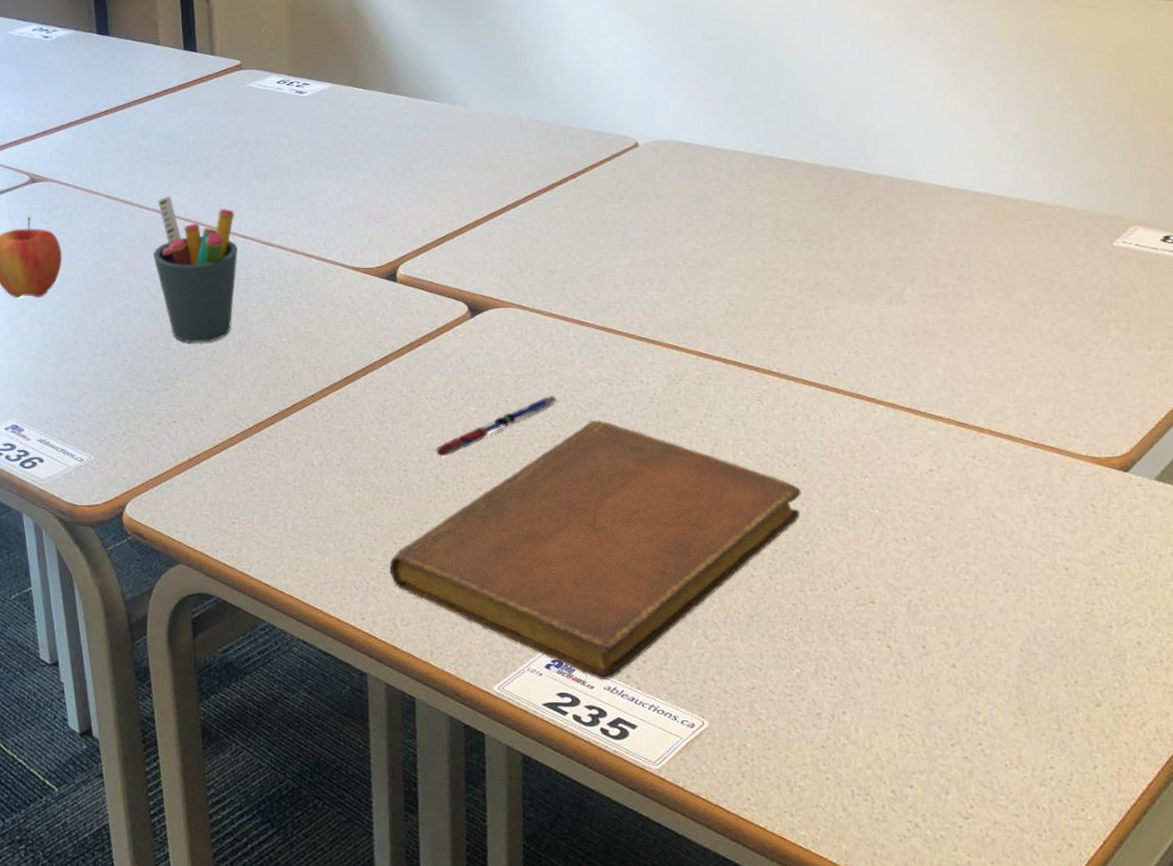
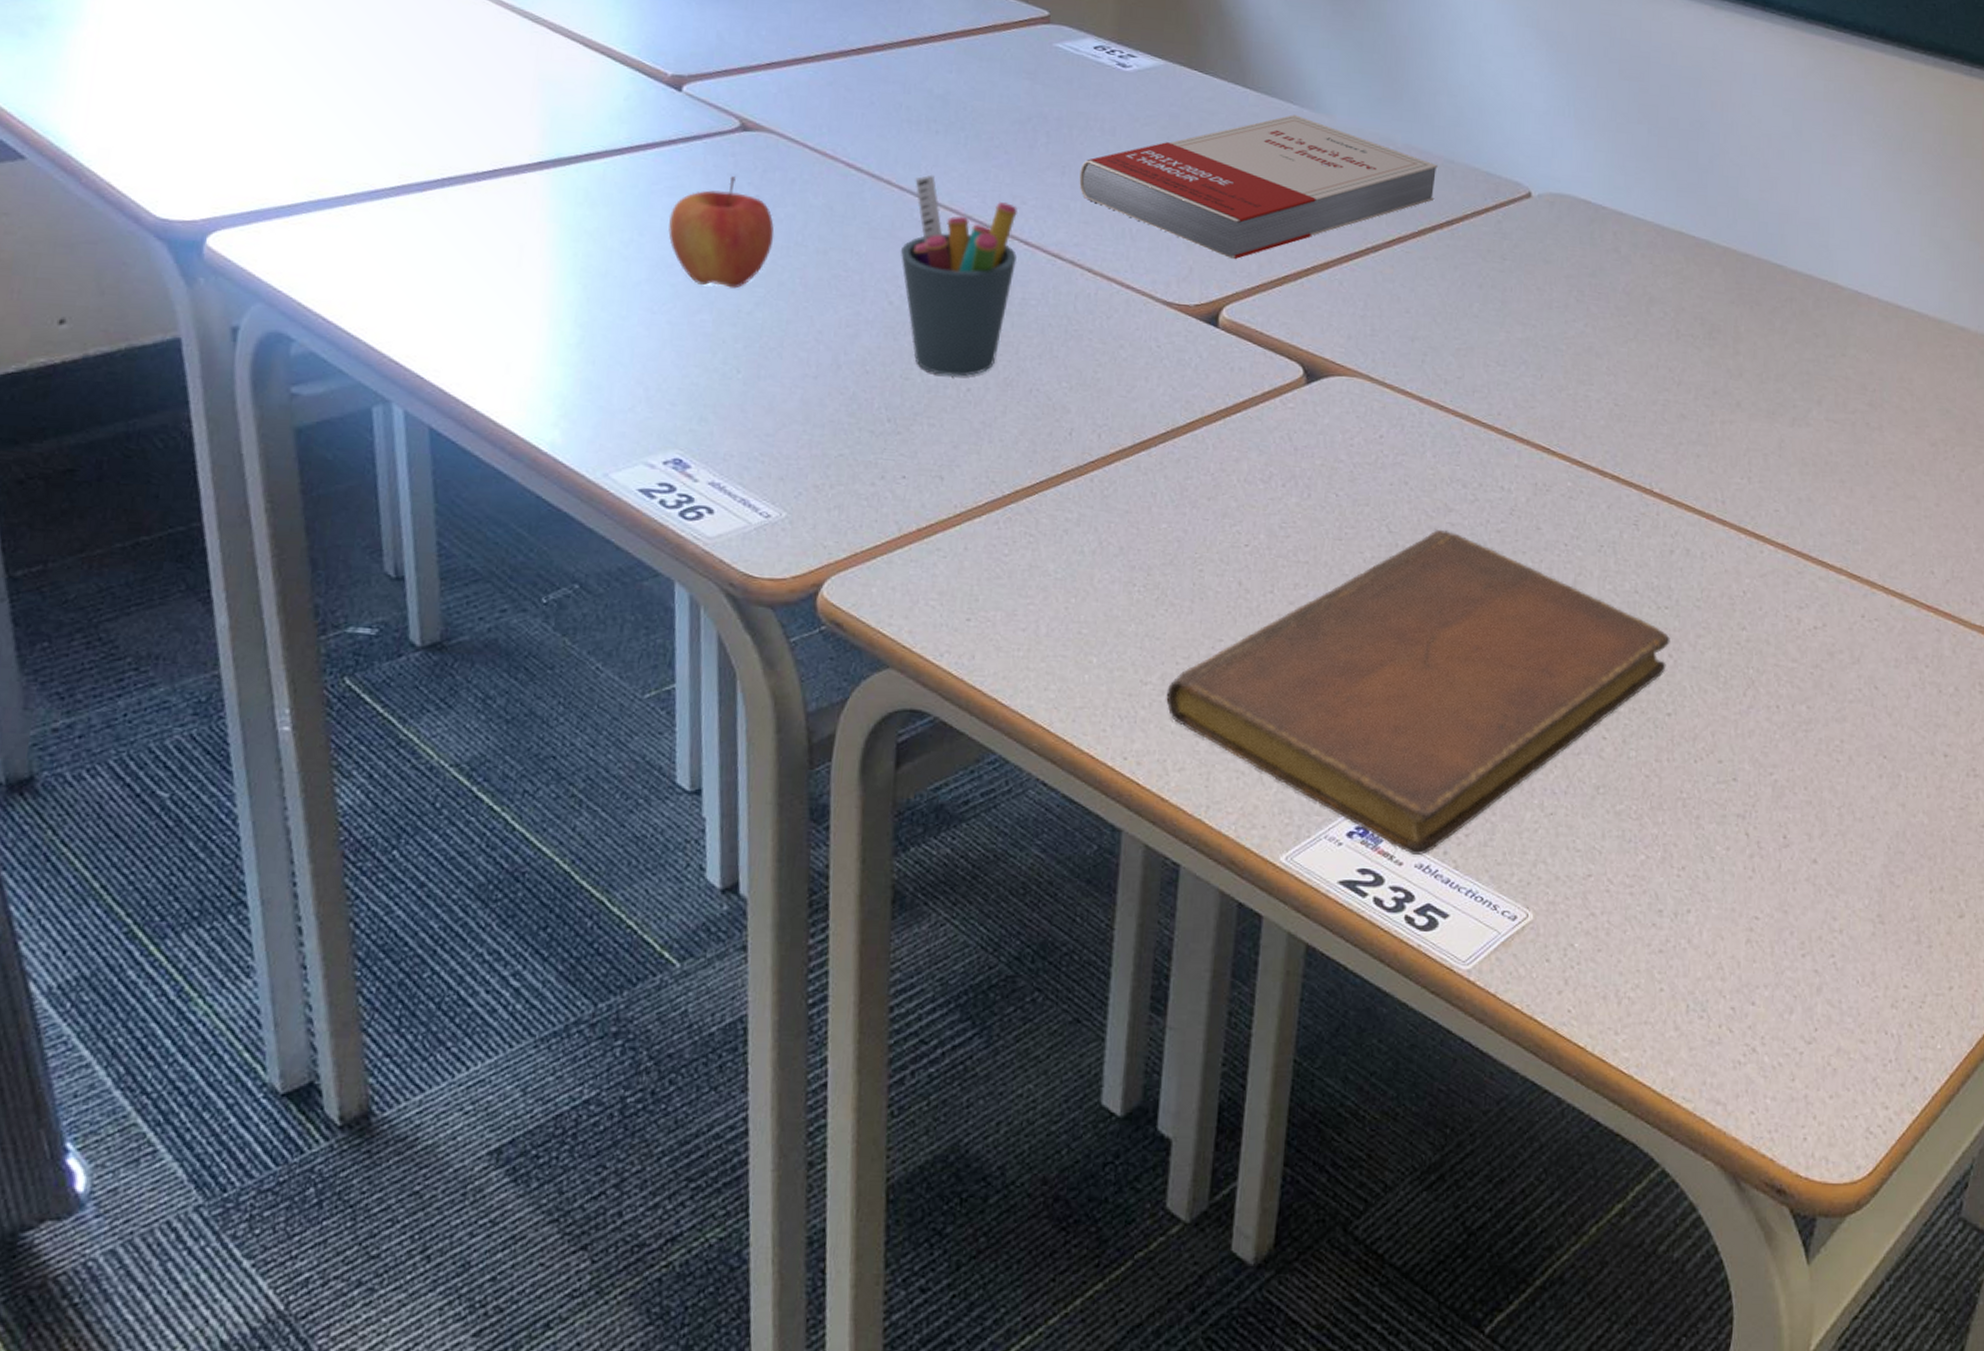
book: none [277,110,558,229] -> present [1079,115,1438,260]
pen: present [434,395,559,457] -> none [1240,493,1401,558]

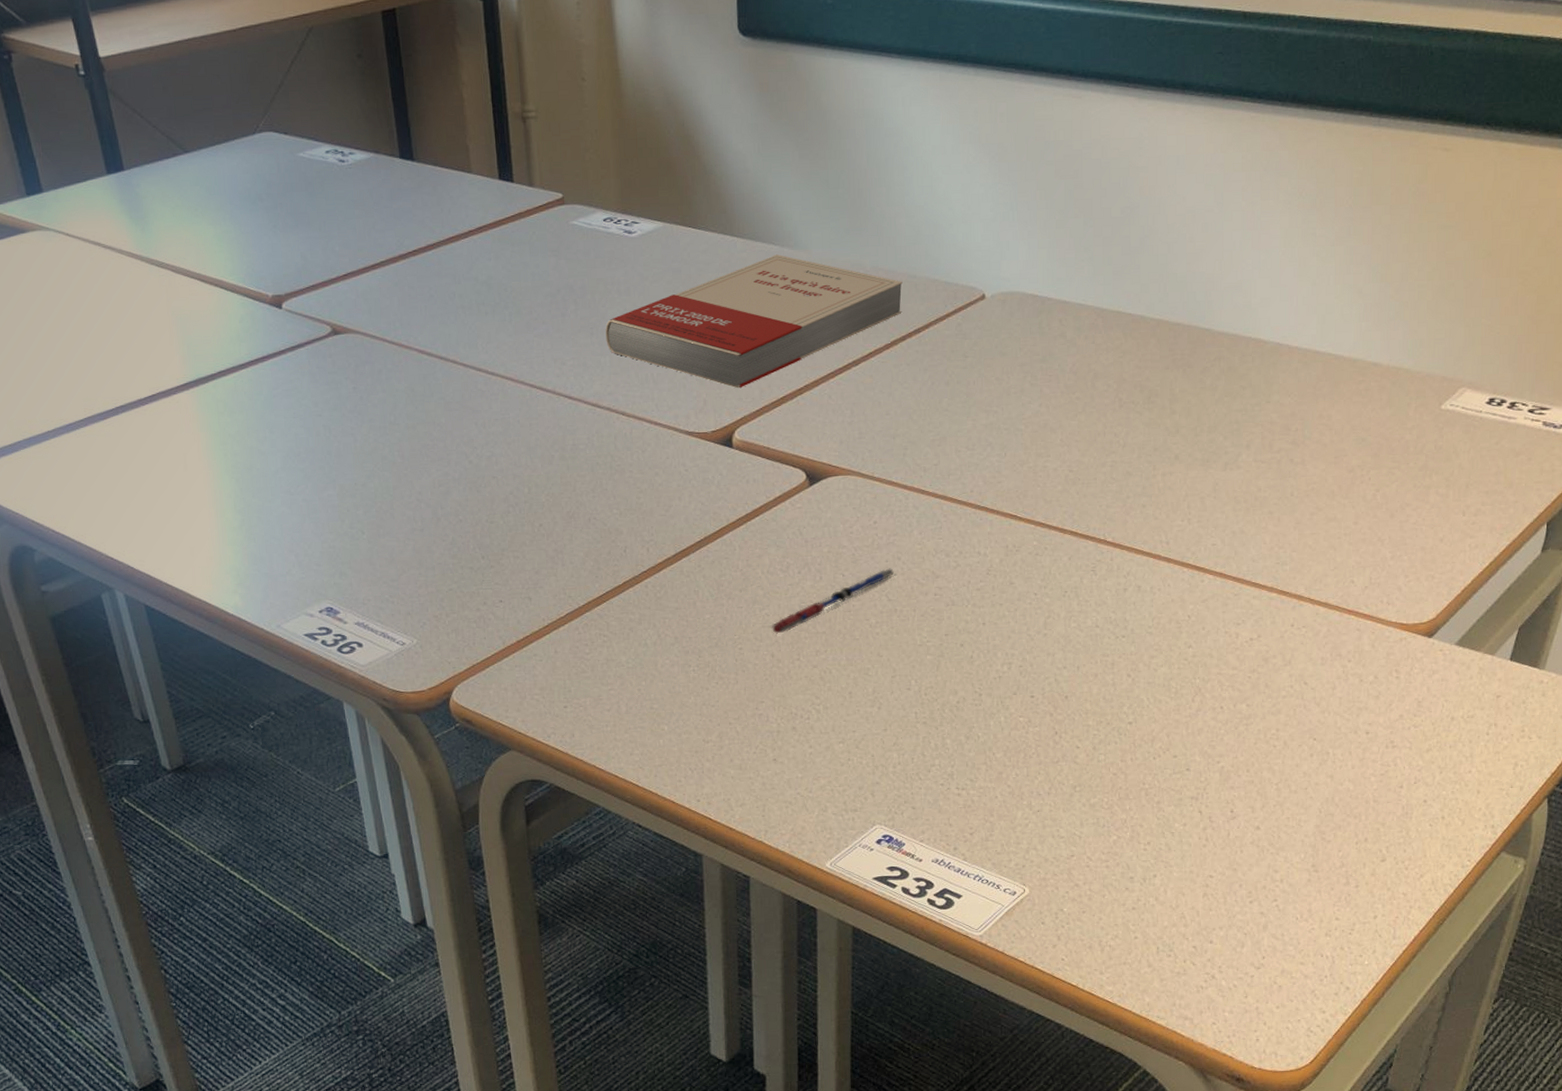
apple: present [668,176,775,289] -> none [290,374,373,467]
pen holder: present [900,174,1017,377] -> none [471,350,565,516]
notebook: present [1166,529,1670,855] -> none [724,593,1128,852]
pen: none [1240,493,1401,558] -> present [770,568,896,634]

